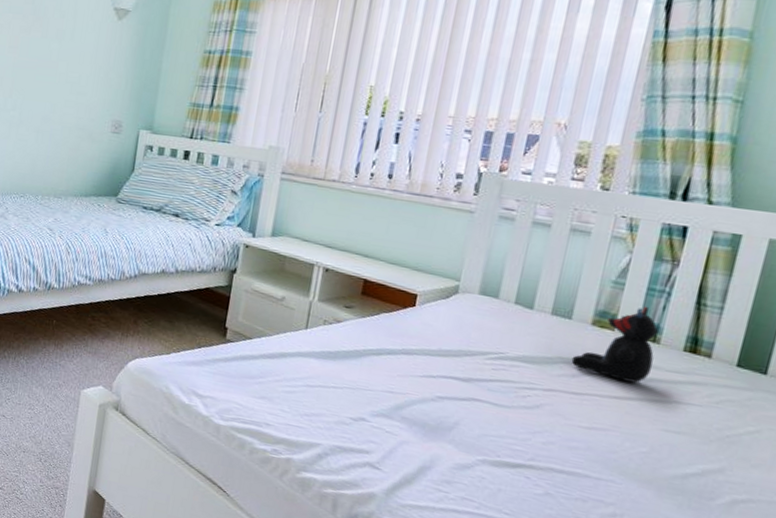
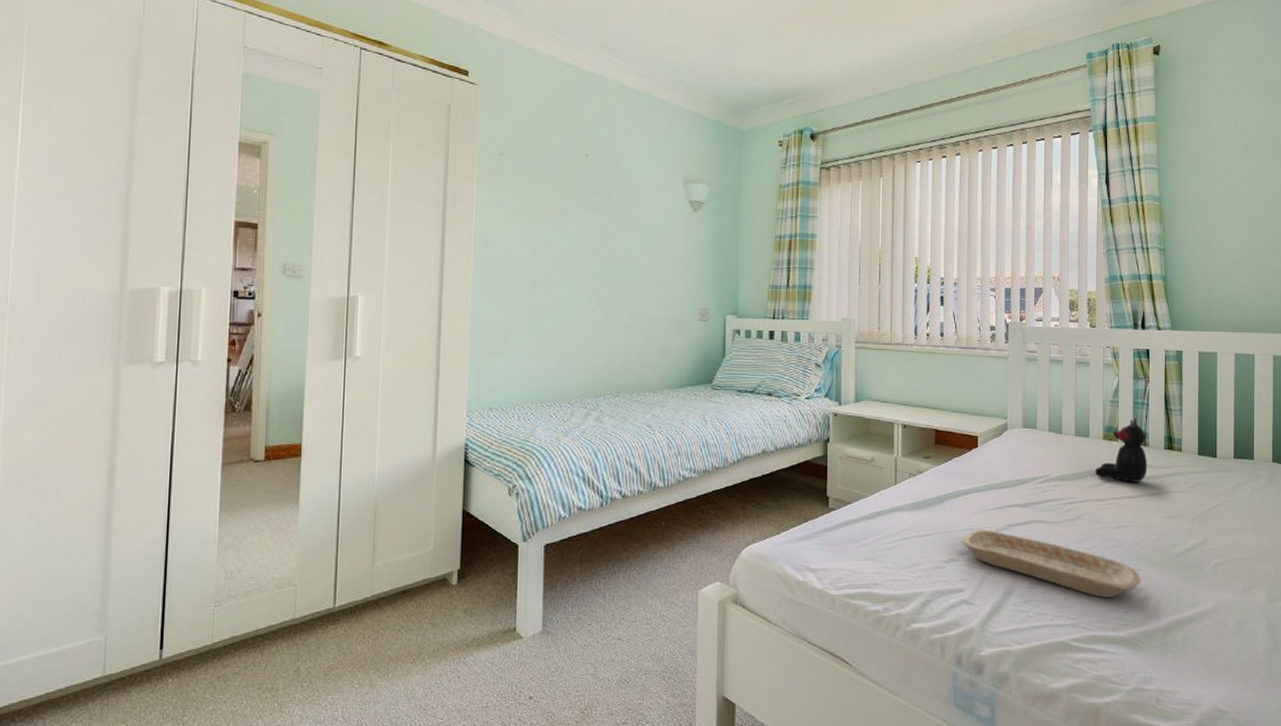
tray: none [377,392,613,504] -> present [962,529,1141,598]

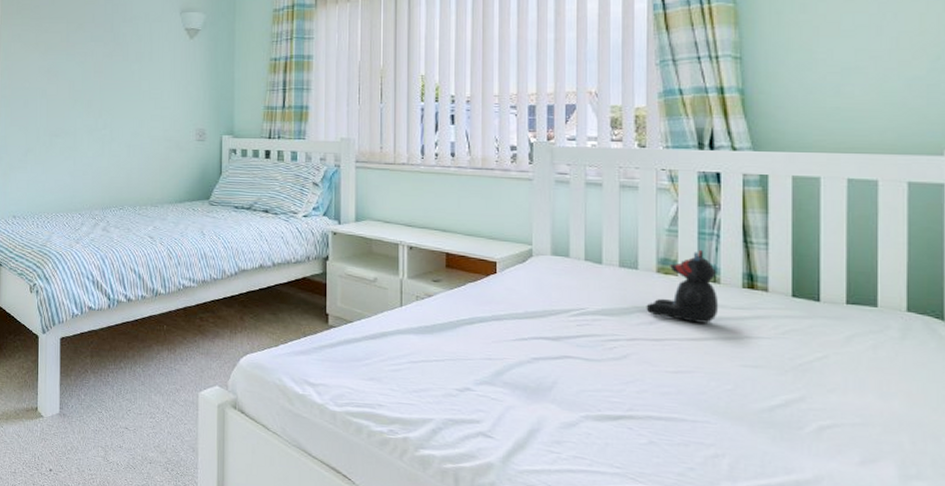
tray: present [962,529,1141,598] -> none [478,359,711,450]

